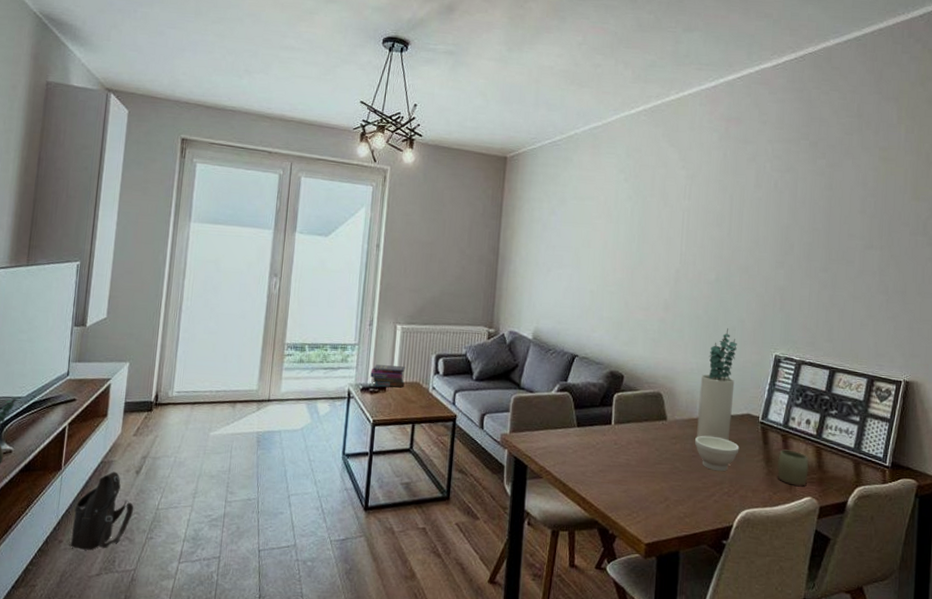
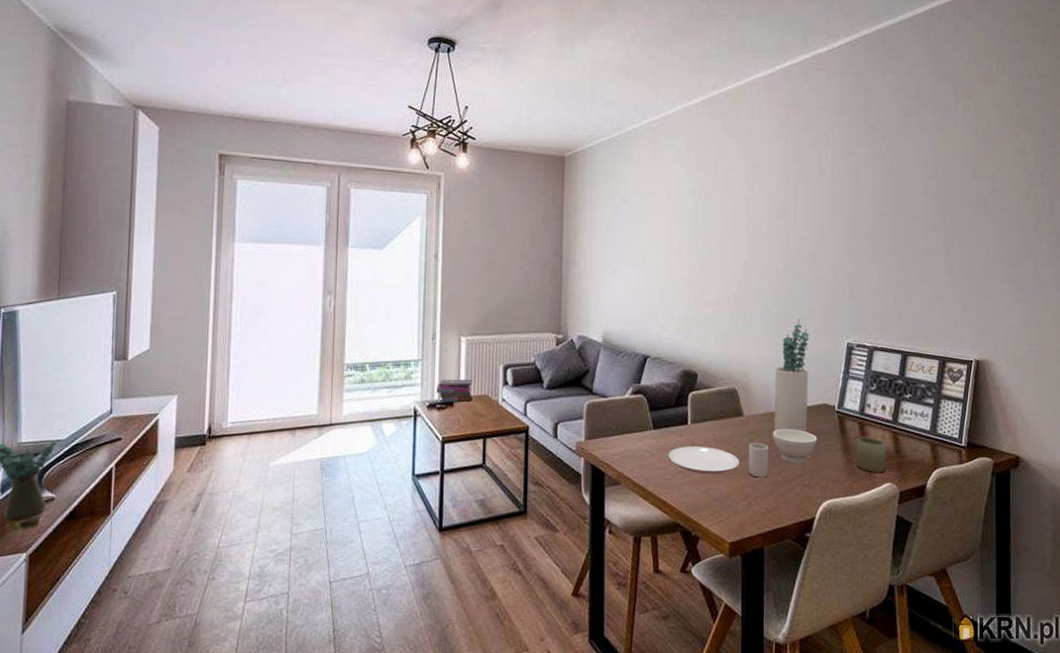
shoulder bag: present [70,471,134,550] -> none [125,512,193,597]
plate: none [590,446,660,476] -> present [668,446,739,474]
cup: none [668,447,690,482] -> present [748,442,768,478]

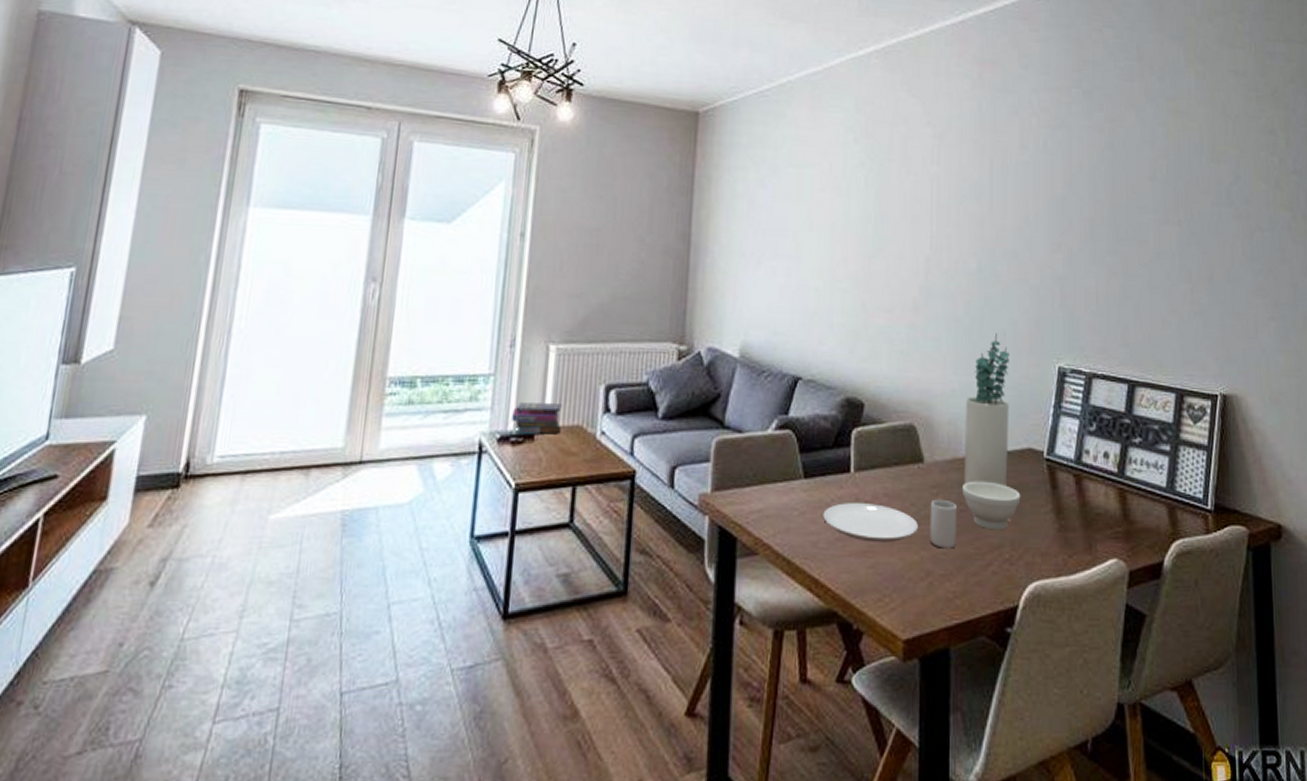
mug: present [855,437,888,472] -> none [1070,494,1113,544]

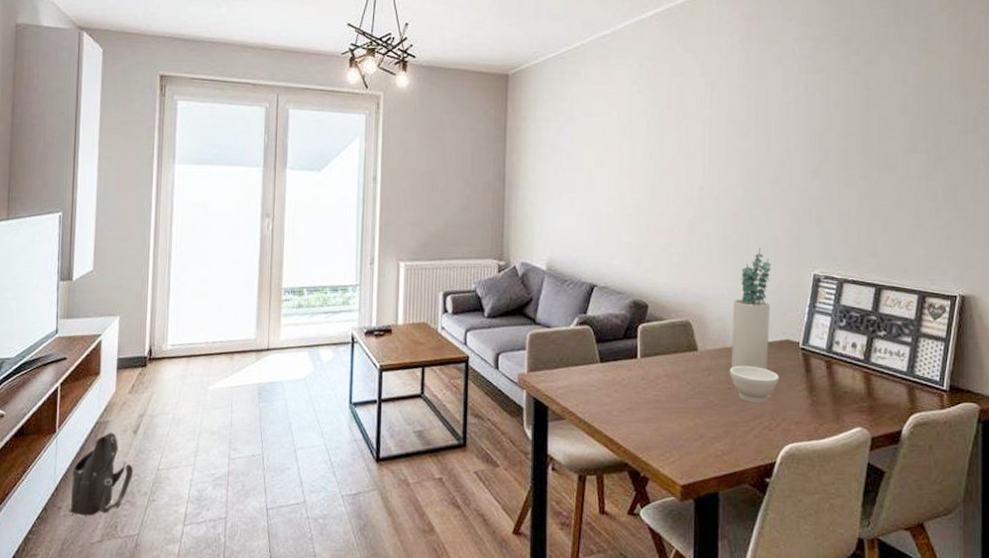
shoulder bag: none [35,585,144,714] -> present [70,432,134,516]
books: present [512,402,563,435] -> none [375,306,412,330]
plate: present [823,503,918,543] -> none [616,381,693,412]
cup: present [930,499,957,549] -> none [702,379,725,417]

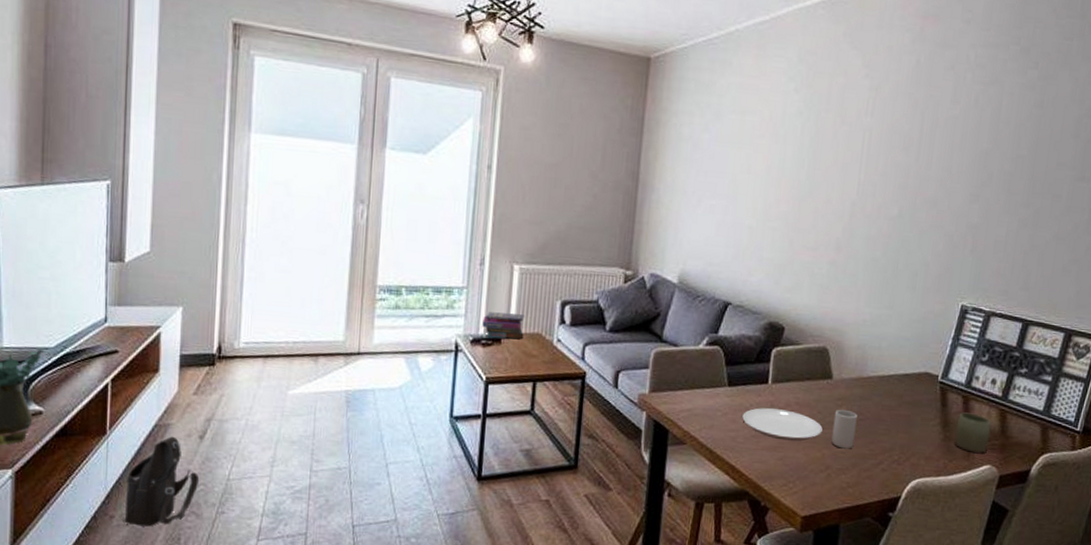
books: none [375,306,412,330] -> present [482,312,526,340]
plate: none [616,381,693,412] -> present [742,408,823,441]
cup: none [702,379,725,417] -> present [831,409,857,449]
bowl: present [729,365,779,404] -> none [862,396,914,437]
vase: present [731,247,771,370] -> none [866,273,919,402]
mug: none [821,377,858,416] -> present [954,412,992,453]

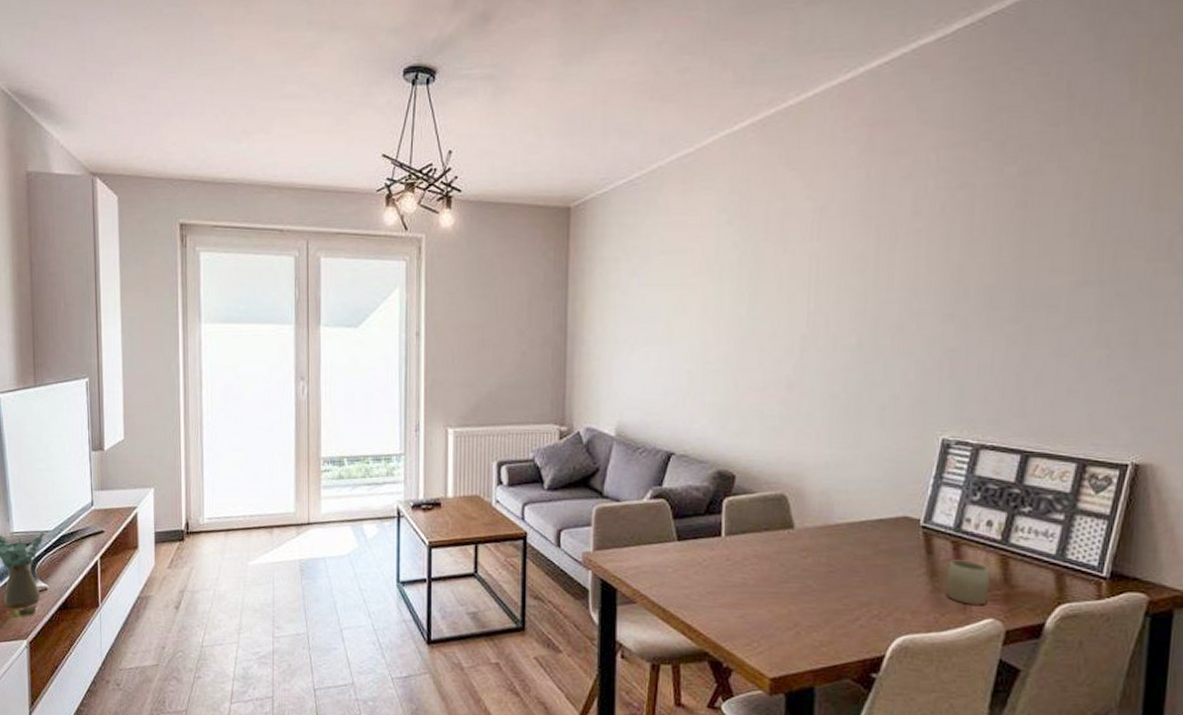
shoulder bag: present [124,436,200,527] -> none [118,607,178,691]
books: present [482,312,526,340] -> none [422,477,463,503]
plate: present [742,408,823,441] -> none [695,562,787,597]
cup: present [831,409,857,449] -> none [798,561,826,604]

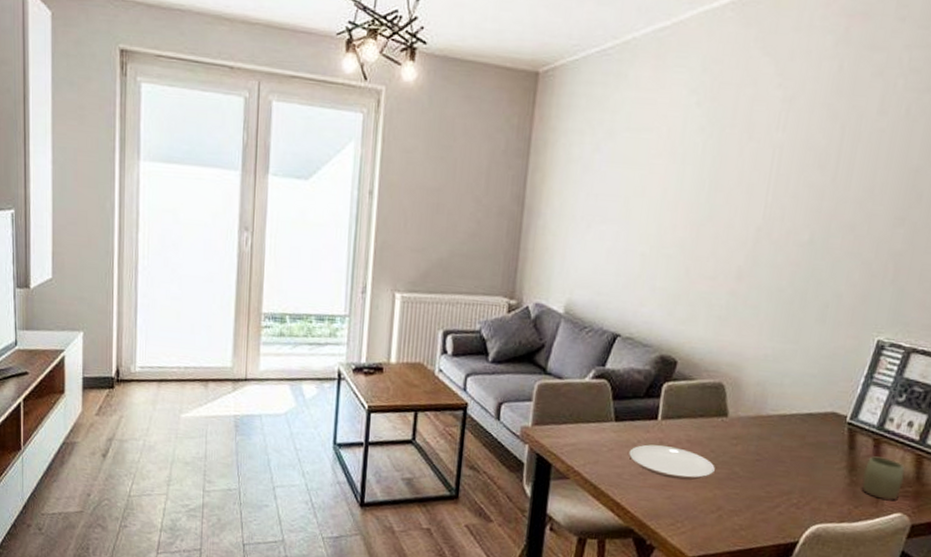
plate: none [695,562,787,597] -> present [629,444,715,480]

